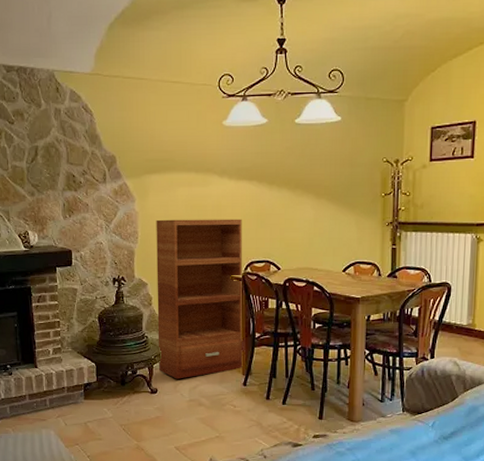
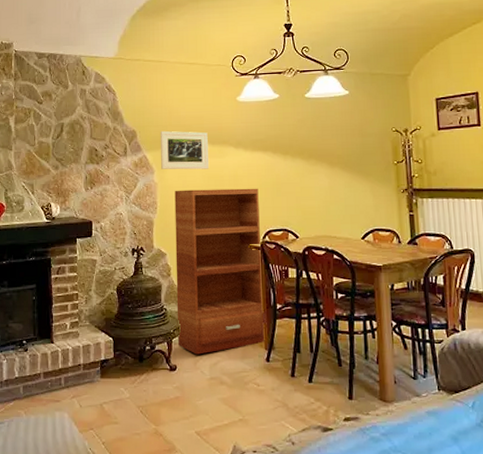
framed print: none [140,156,193,199] -> present [160,130,210,170]

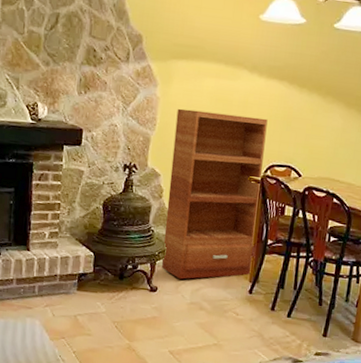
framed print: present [160,130,210,170] -> none [166,40,222,91]

